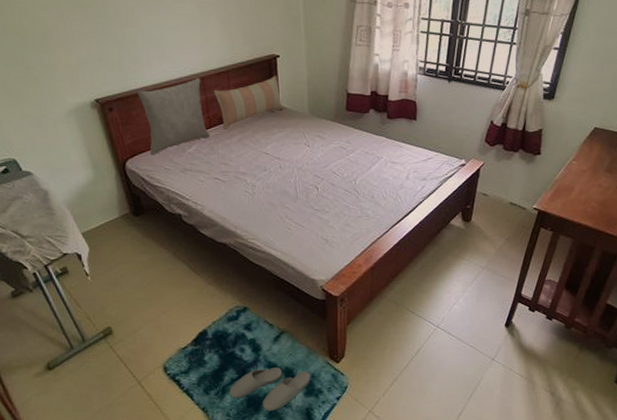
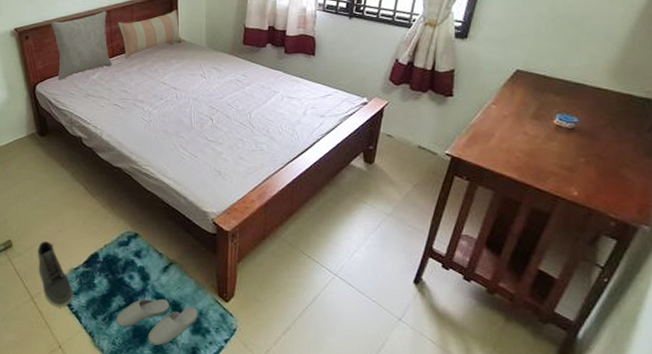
sneaker: none [141,323,184,388] -> present [38,240,74,307]

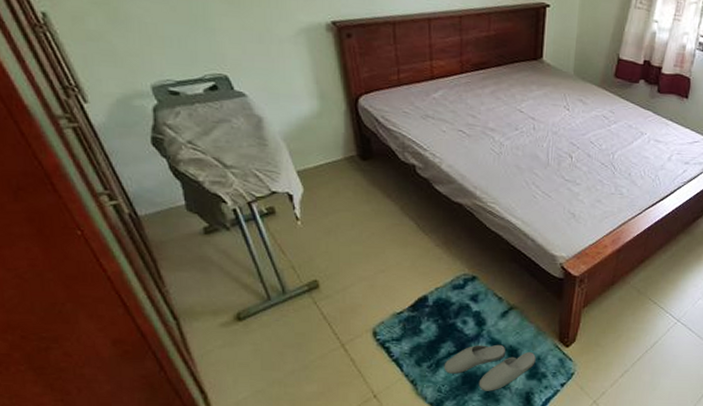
sneaker: present [38,240,74,307] -> none [352,282,395,355]
pillow: present [50,11,112,81] -> none [382,16,459,95]
pillow: present [118,9,182,59] -> none [471,26,546,78]

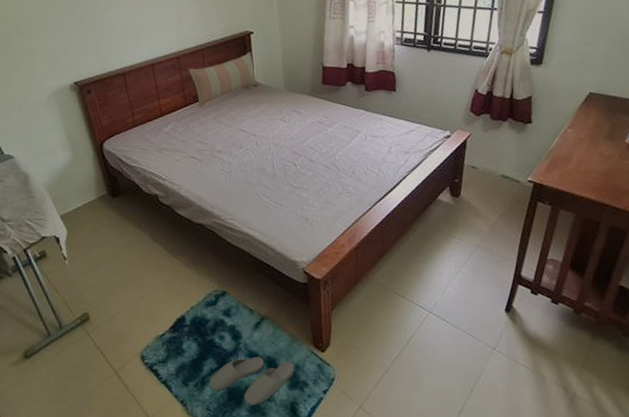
pillow: none [471,26,546,78] -> present [189,51,258,108]

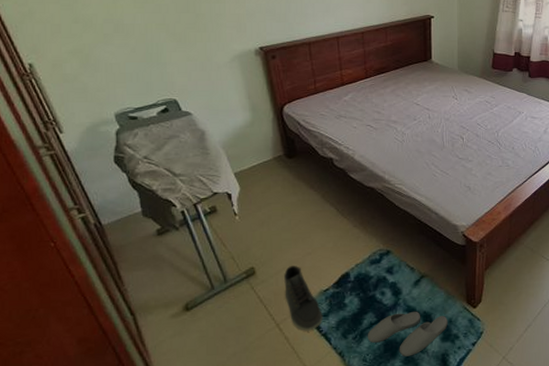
sneaker: none [118,309,161,379] -> present [284,265,323,331]
pillow: present [189,51,258,108] -> none [372,33,435,81]

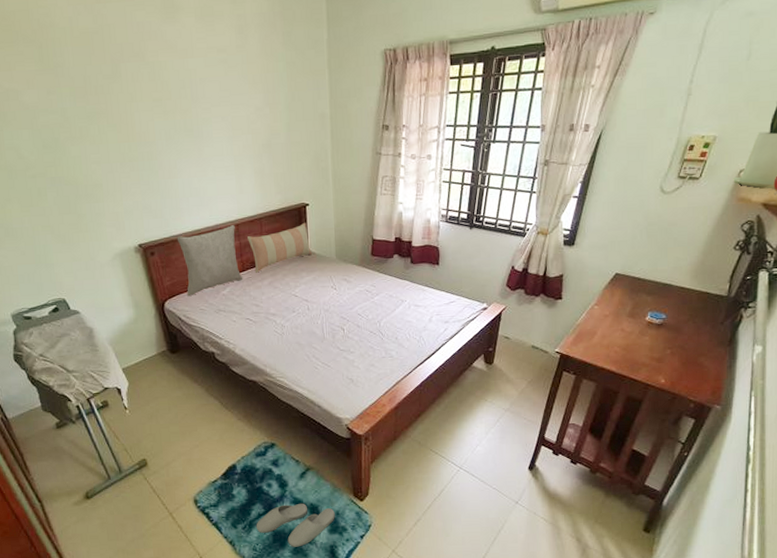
sneaker: present [284,265,323,331] -> none [174,457,213,520]
pillow: none [300,33,365,102] -> present [177,225,242,297]
pillow: none [372,33,435,81] -> present [247,222,312,273]

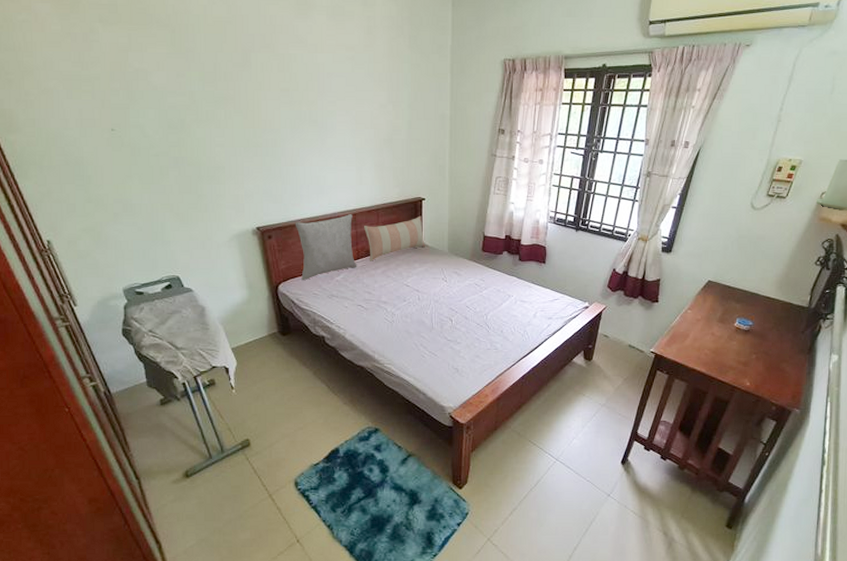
slippers: present [256,503,335,547] -> none [355,489,434,533]

